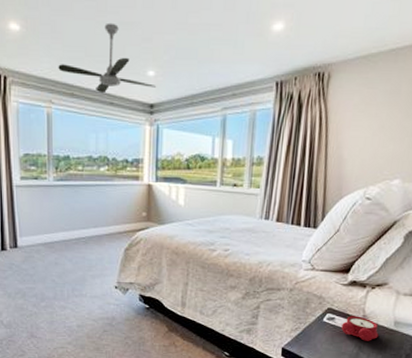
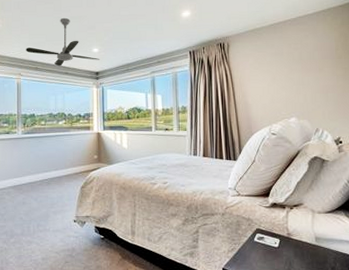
alarm clock: present [341,316,379,341] -> none [271,234,304,257]

